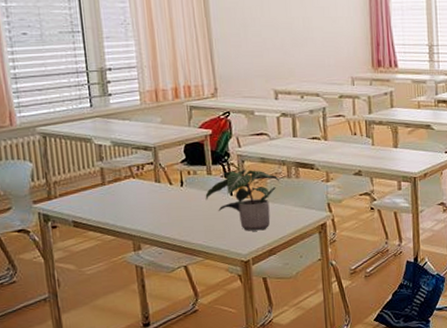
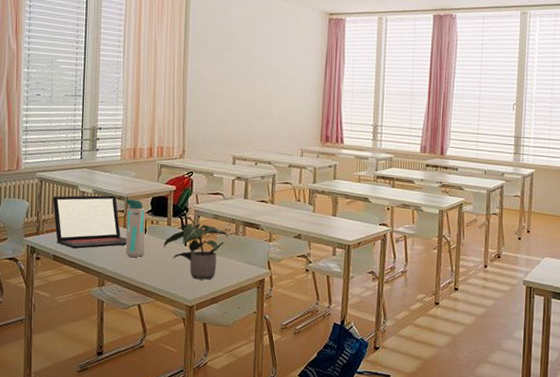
laptop: none [61,146,162,212] -> present [52,195,127,249]
water bottle: none [153,148,185,214] -> present [125,199,146,257]

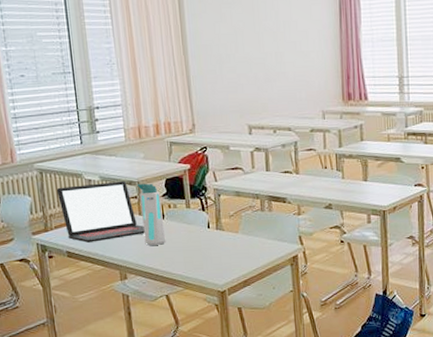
potted plant: present [163,223,229,280] -> none [184,203,254,263]

